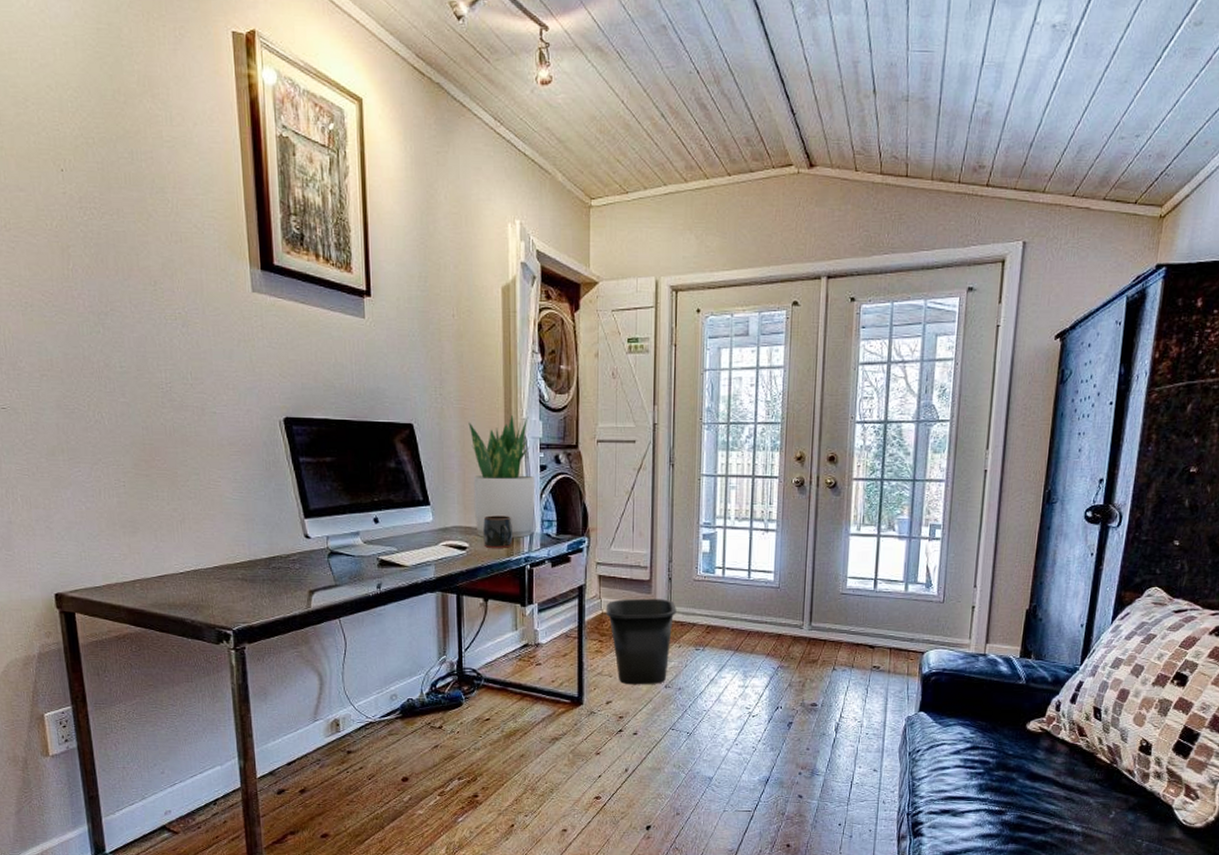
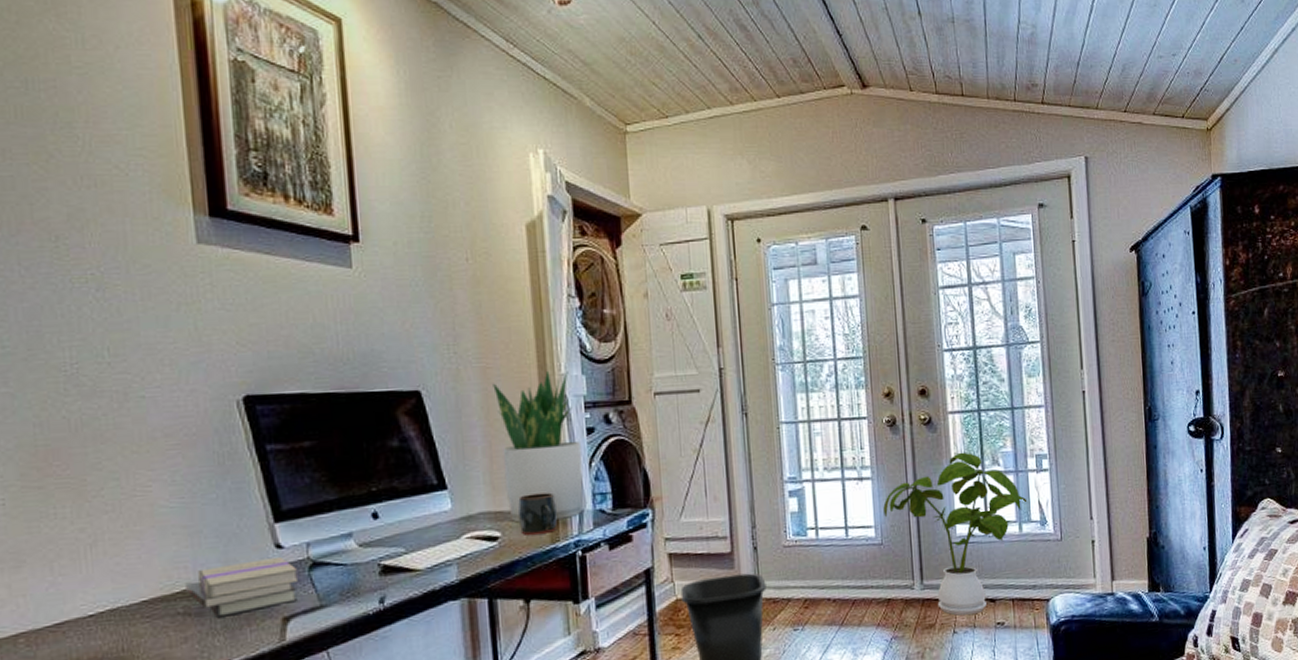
books: none [243,544,321,585] -> present [185,556,299,618]
house plant: none [783,515,916,657] -> present [883,452,1027,616]

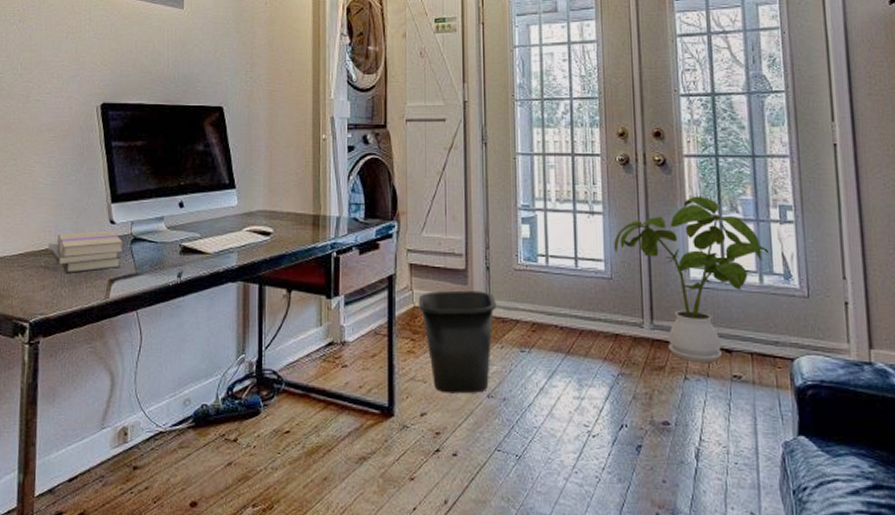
planter: present [493,371,583,523] -> none [277,96,342,224]
mug: present [517,492,558,535] -> none [287,199,318,234]

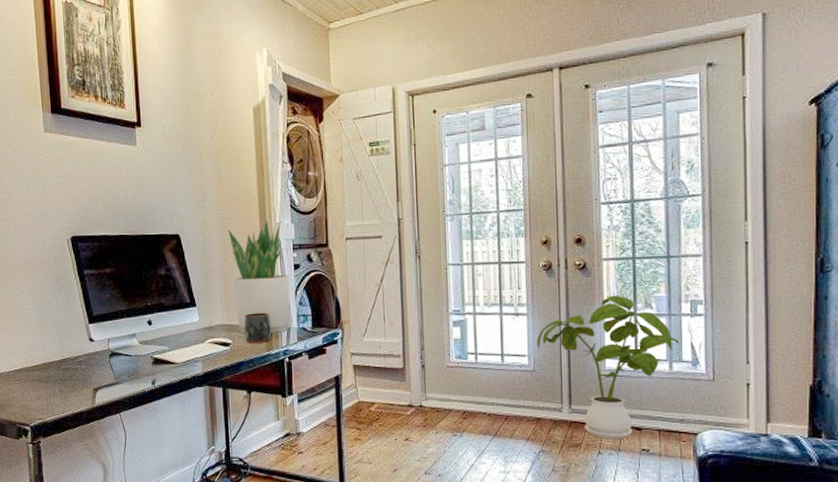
books: present [48,230,123,273] -> none [39,347,103,384]
planter: none [277,96,342,224] -> present [228,221,291,334]
mug: none [287,199,318,234] -> present [243,312,272,343]
waste bin: present [418,290,496,394] -> none [362,386,431,472]

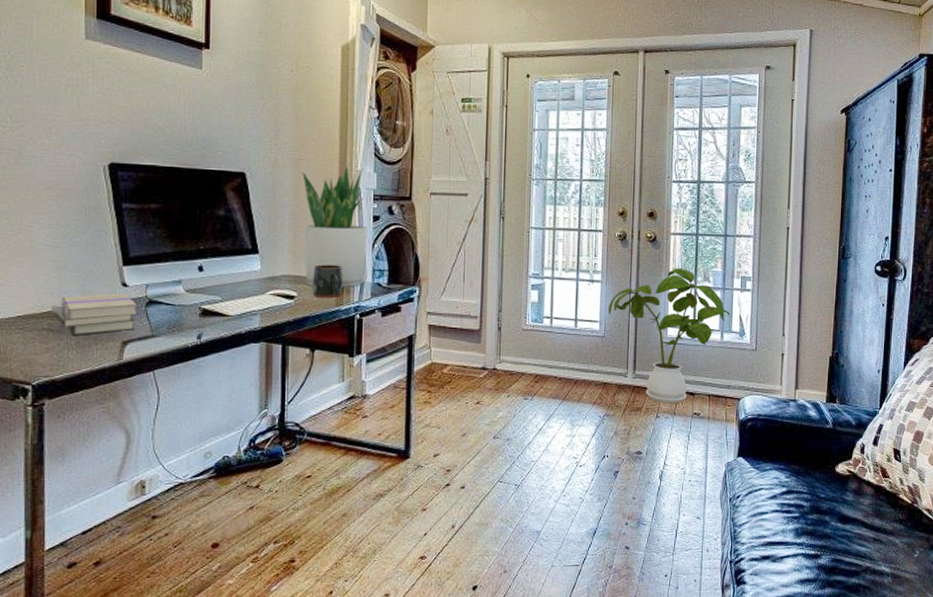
books: none [39,347,103,384] -> present [51,292,137,335]

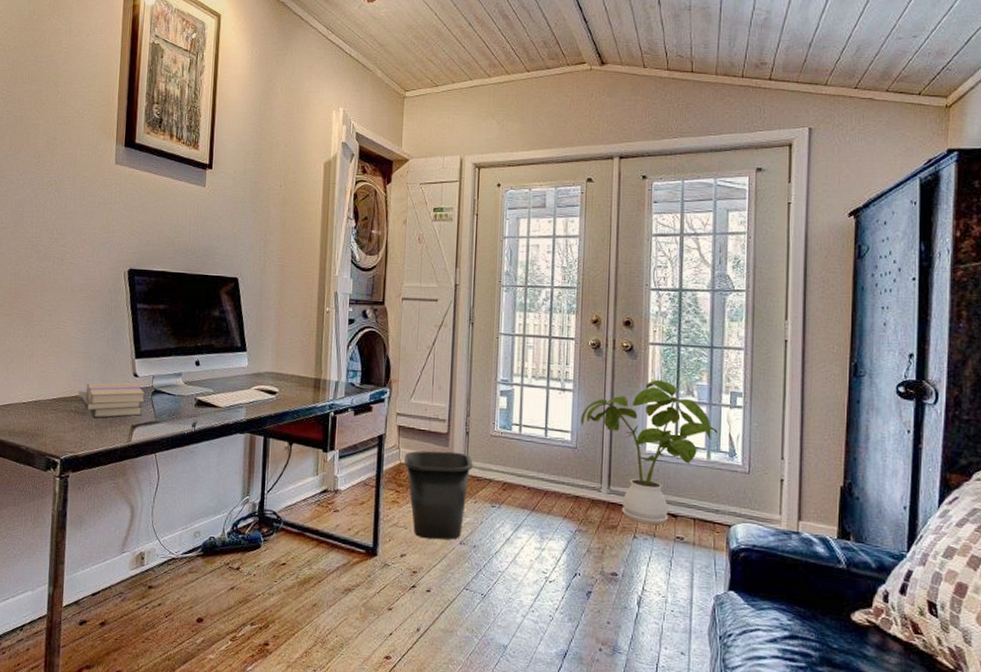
planter: present [302,167,367,288] -> none [286,273,343,387]
mug: present [312,264,343,297] -> none [292,363,320,395]
waste bin: none [435,348,505,437] -> present [403,450,473,540]

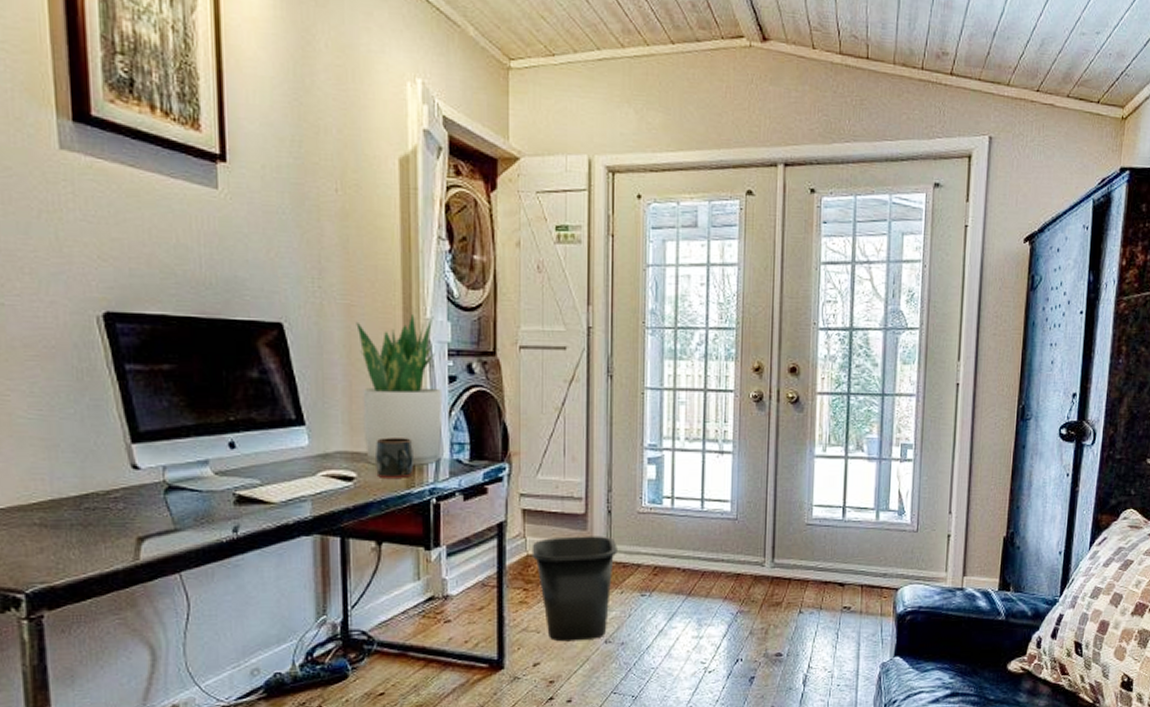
books: present [78,382,145,418] -> none [42,477,154,531]
planter: none [286,273,343,387] -> present [356,315,442,467]
mug: none [292,363,320,395] -> present [374,438,413,478]
house plant: present [581,379,718,525] -> none [741,434,888,597]

